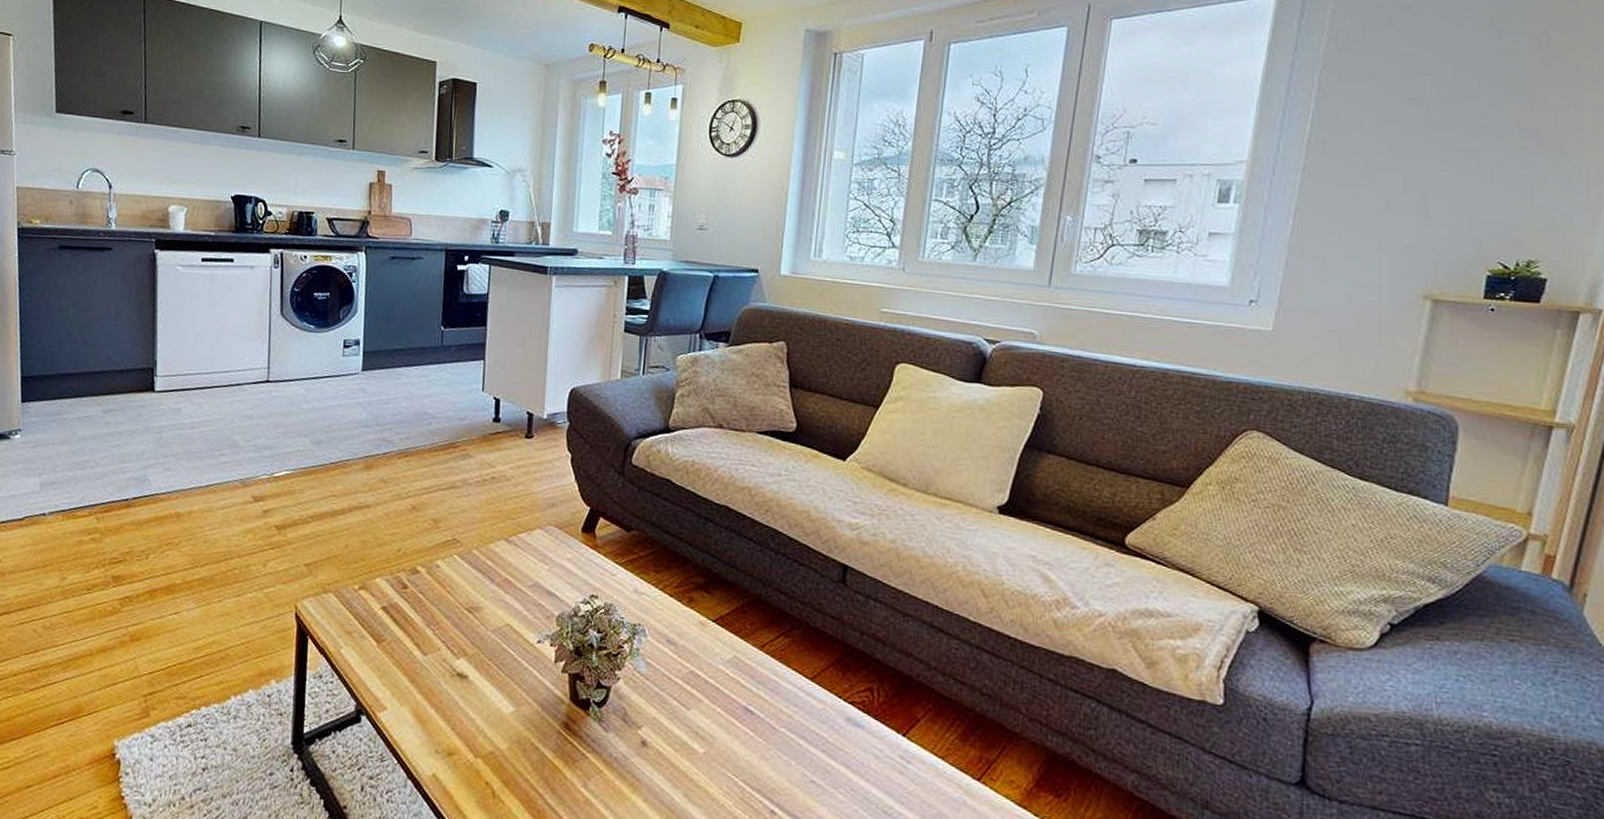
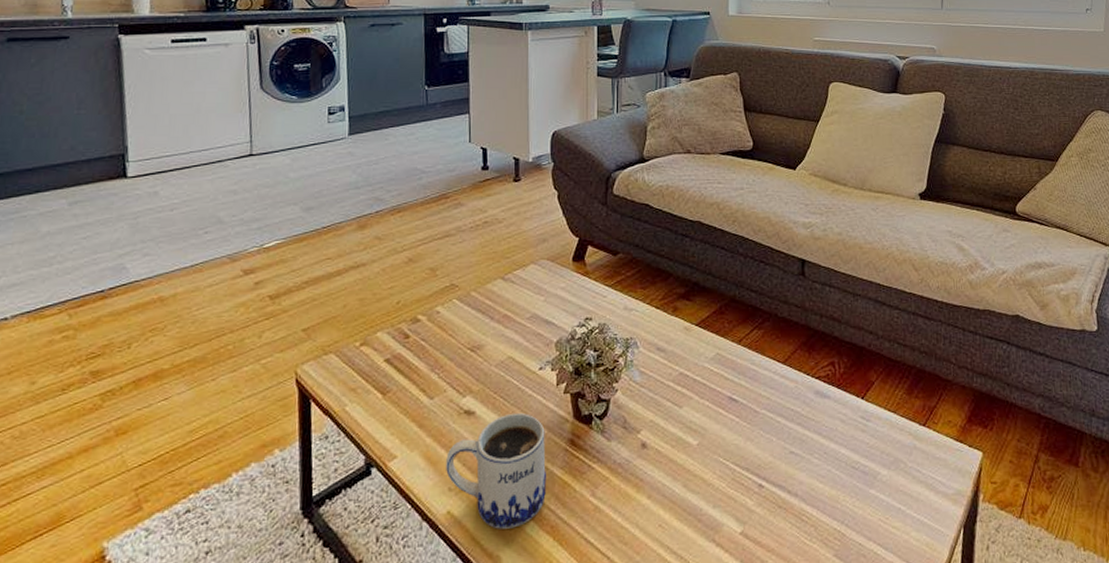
mug: none [434,684,539,805] -> present [446,412,546,529]

